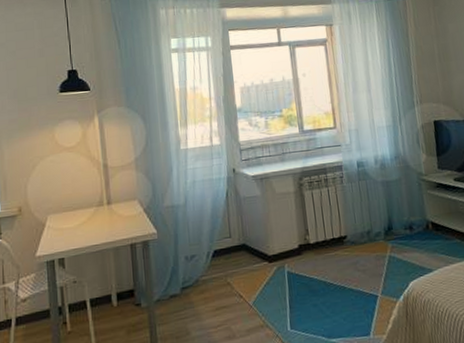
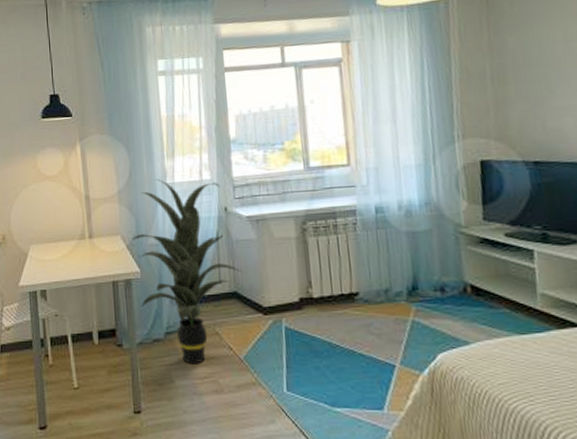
indoor plant: none [148,146,249,315] -> present [131,179,242,364]

